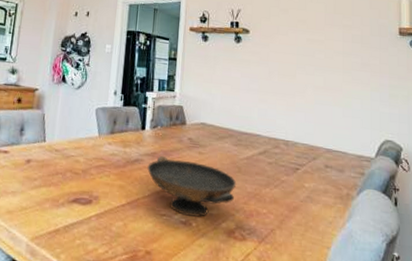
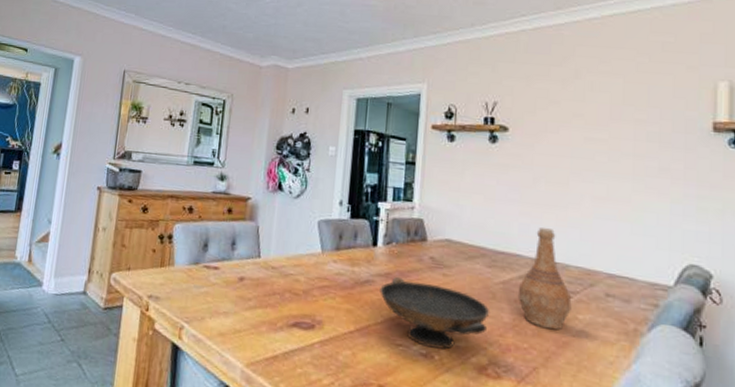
vase: none [258,111,300,197] -> present [517,227,572,330]

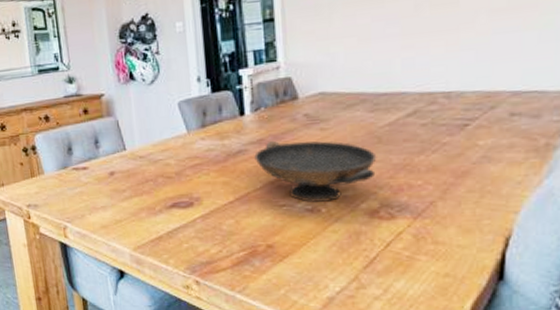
vase: present [517,227,572,330] -> none [406,56,470,162]

